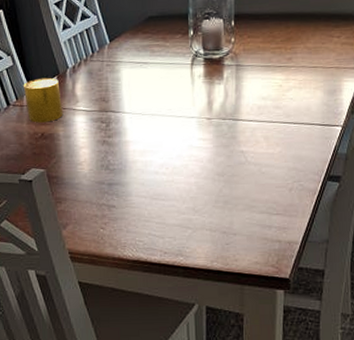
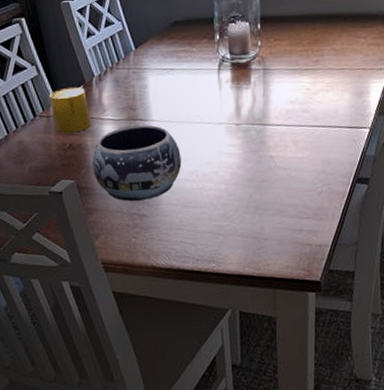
decorative bowl: none [63,116,152,192] -> present [92,125,182,201]

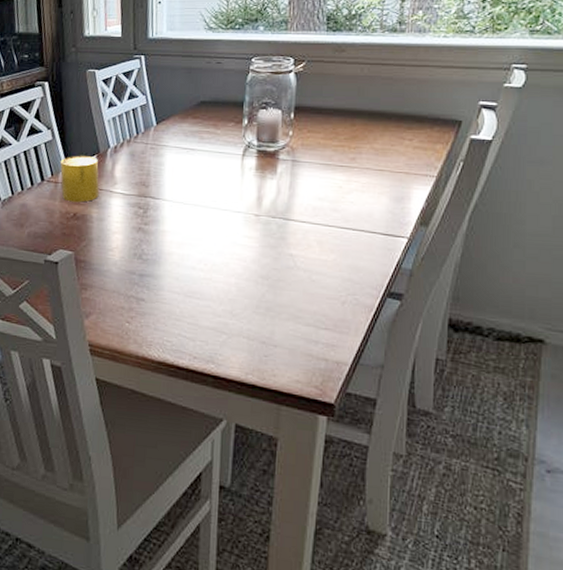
decorative bowl: present [92,125,182,201] -> none [94,202,191,283]

